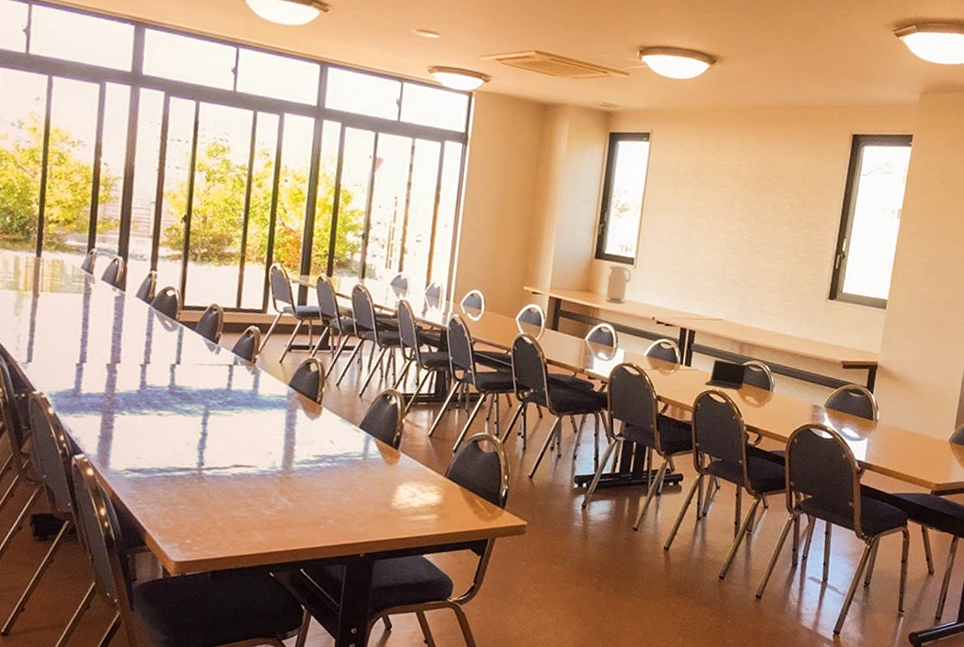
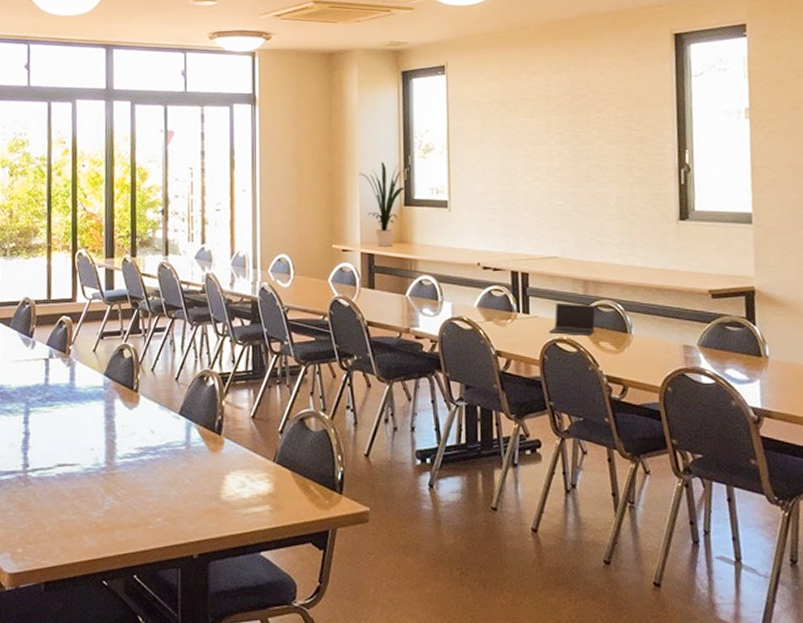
house plant: none [557,215,597,294] -> present [359,161,405,247]
water jug: present [606,265,632,304] -> none [421,210,448,251]

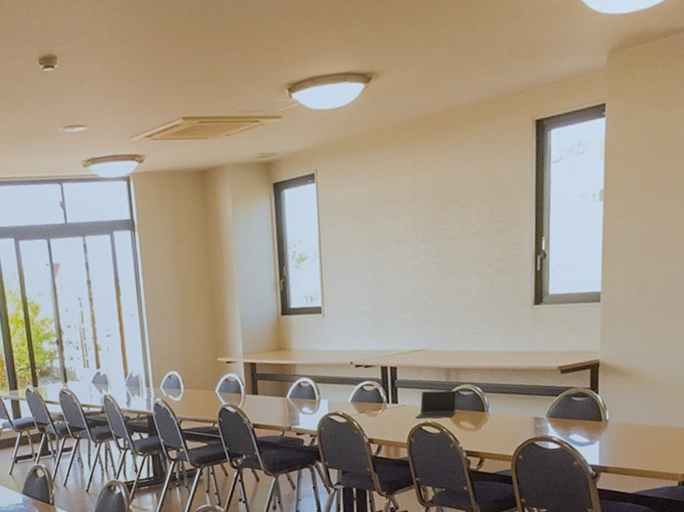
house plant: present [359,161,405,247] -> none [237,275,281,356]

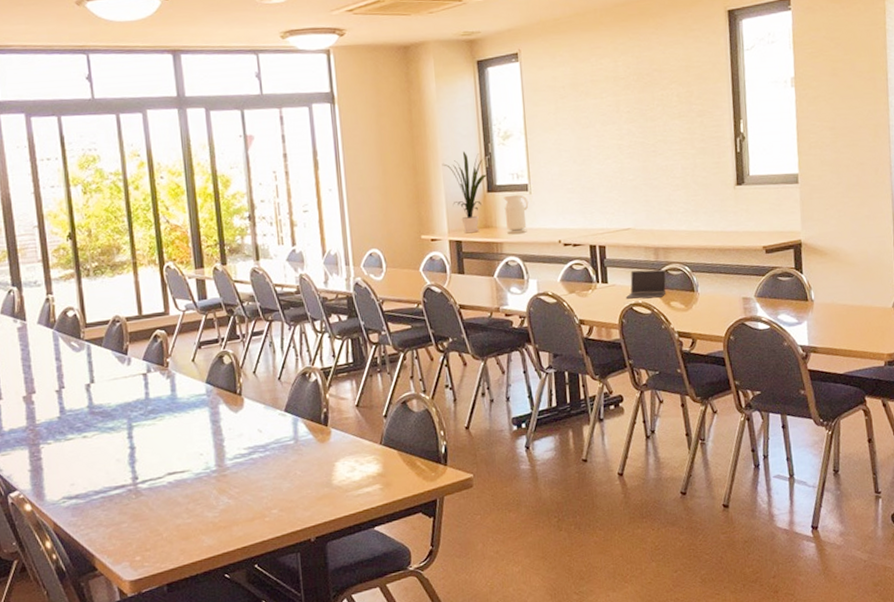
house plant: none [237,275,281,356] -> present [442,151,487,234]
water jug: none [297,317,322,356] -> present [503,194,529,234]

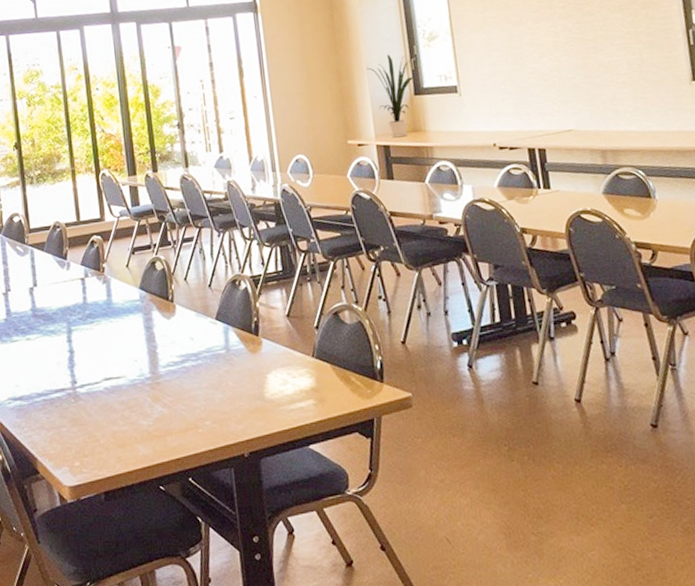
water jug: present [503,194,529,234] -> none [431,96,459,138]
laptop computer: present [626,269,666,299] -> none [572,174,618,206]

